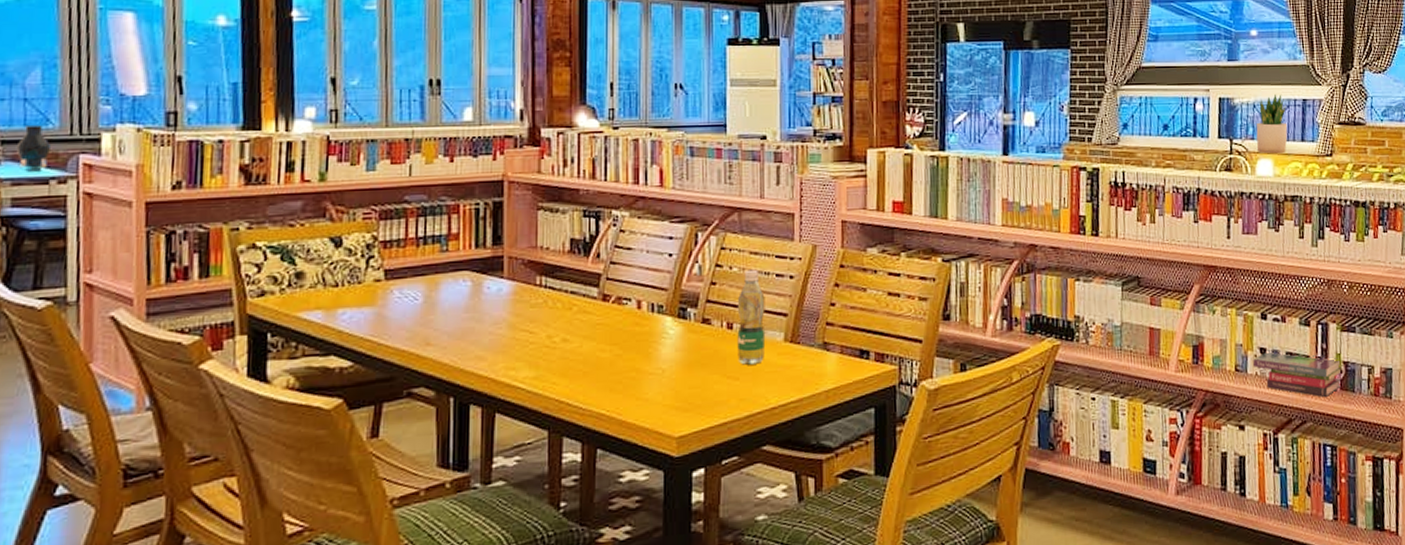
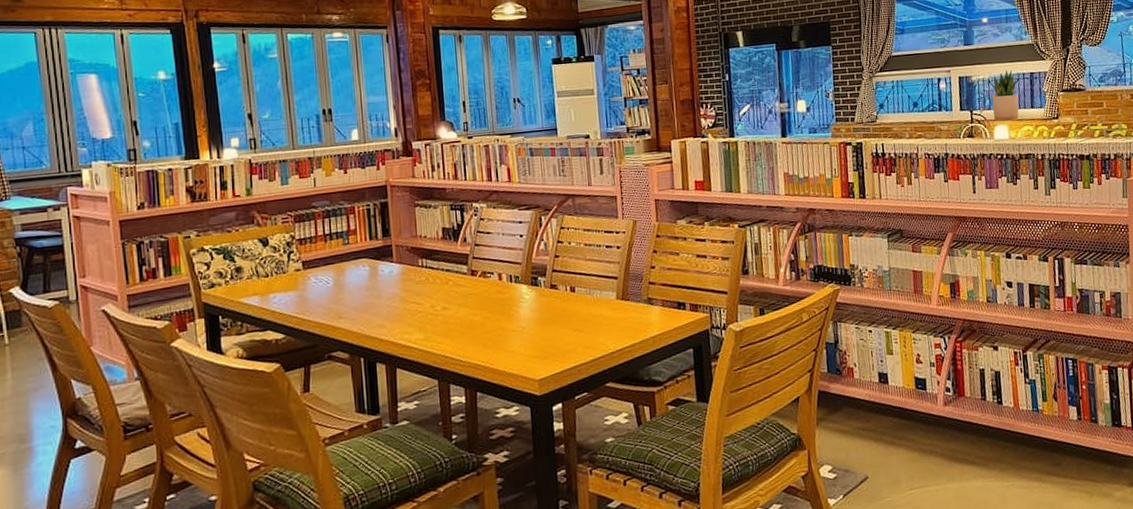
vase: present [15,125,52,172] -> none [20,167,47,203]
bottle: present [737,269,766,365] -> none [577,243,602,320]
books: present [1253,350,1342,397] -> none [1001,283,1078,320]

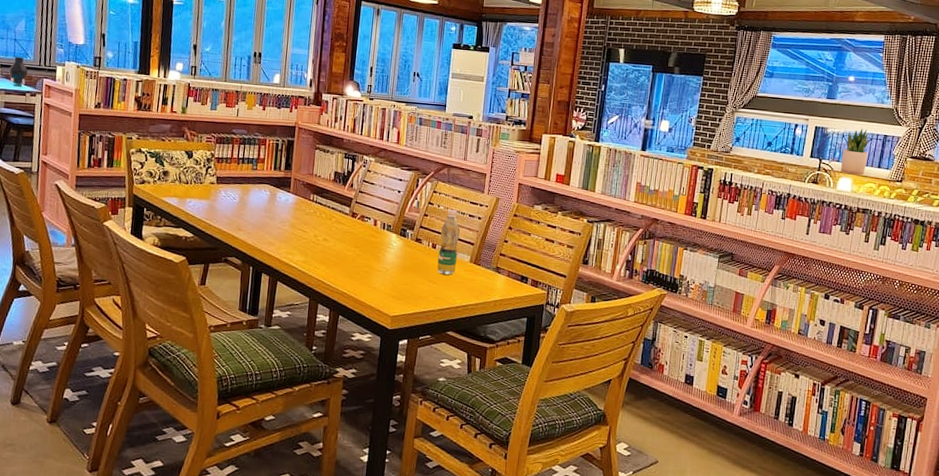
vase: none [20,167,47,203] -> present [8,57,29,87]
bottle: none [577,243,602,320] -> present [437,209,460,275]

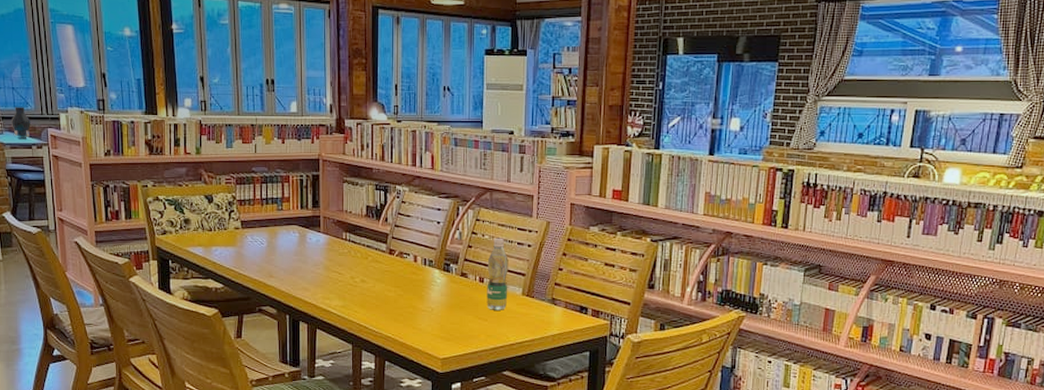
planter: present [841,128,870,176] -> none [948,107,983,164]

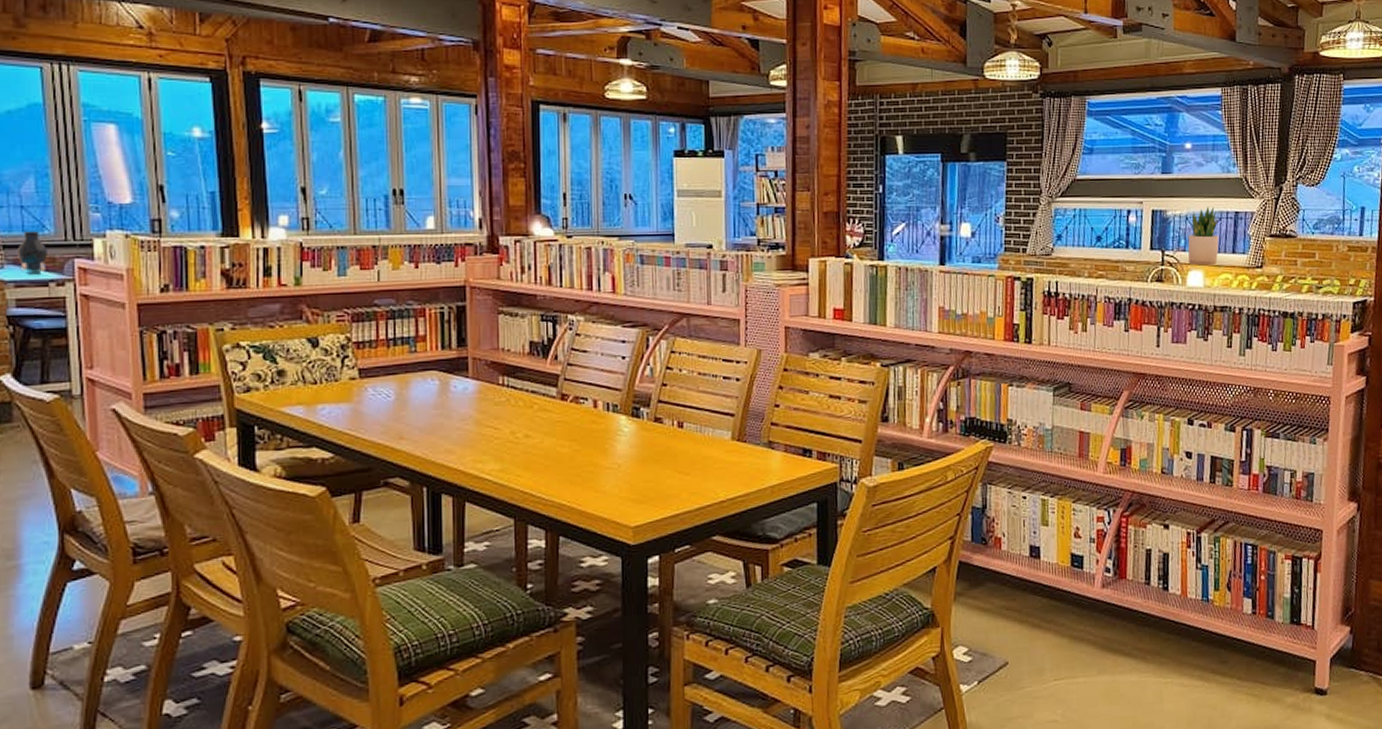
bottle: present [487,238,509,310] -> none [687,372,714,461]
planter: none [948,107,983,164] -> present [1188,206,1219,266]

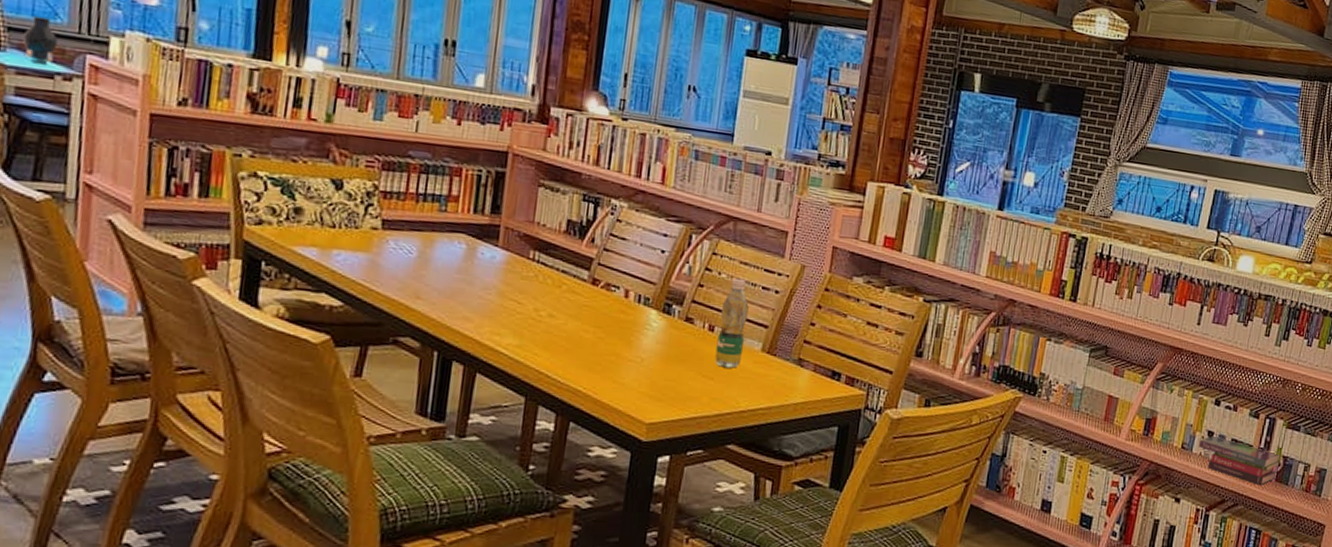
bottle: none [687,372,714,461] -> present [714,278,749,368]
books: none [1179,454,1266,499] -> present [1199,434,1282,485]
planter: present [1188,206,1219,266] -> none [1242,194,1279,254]

